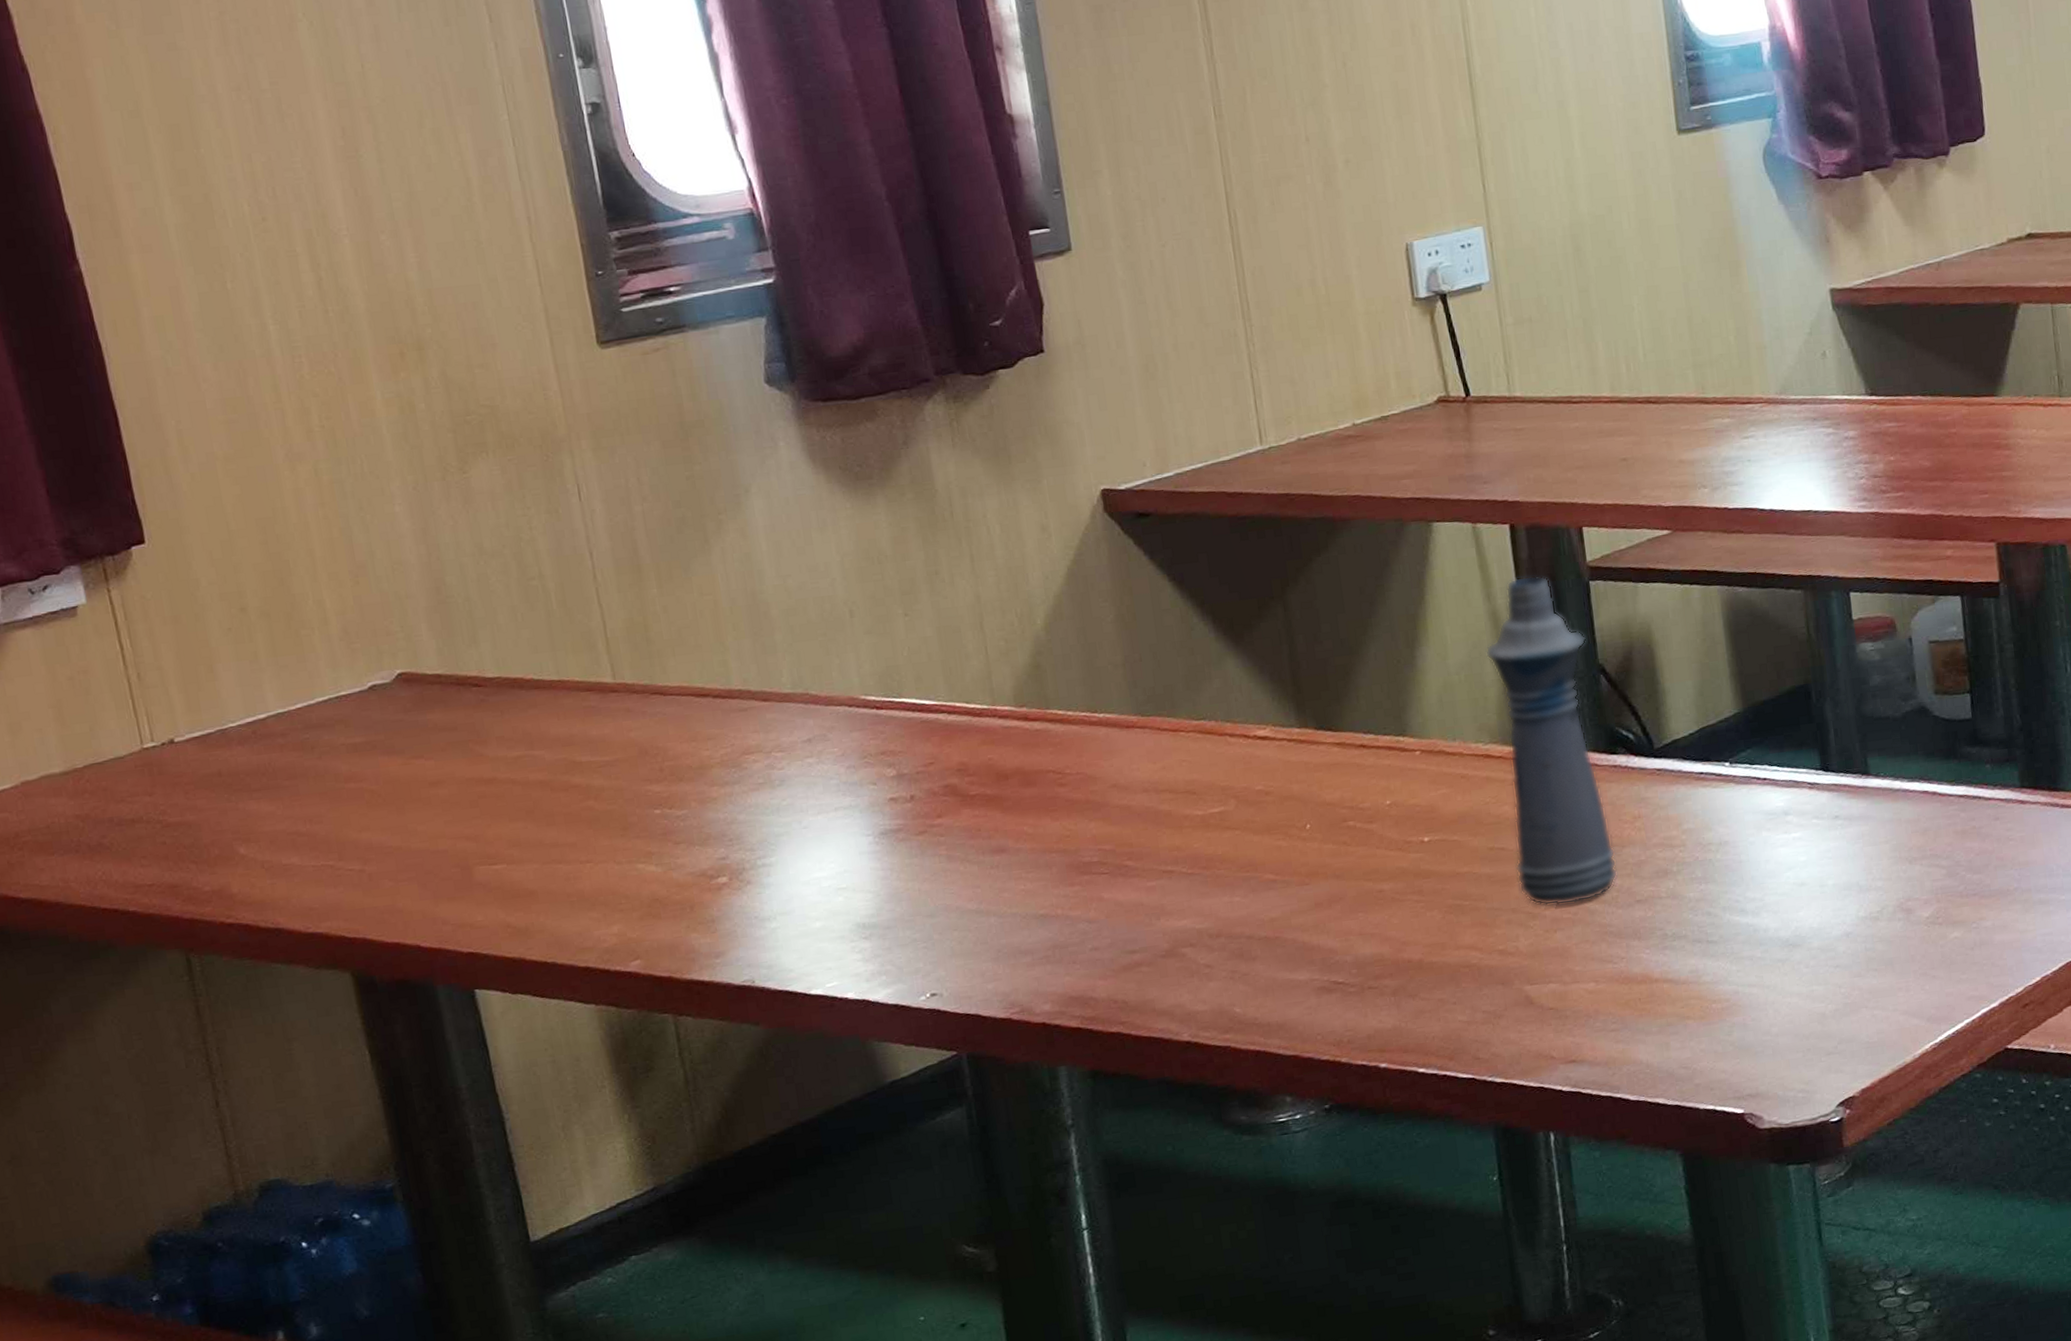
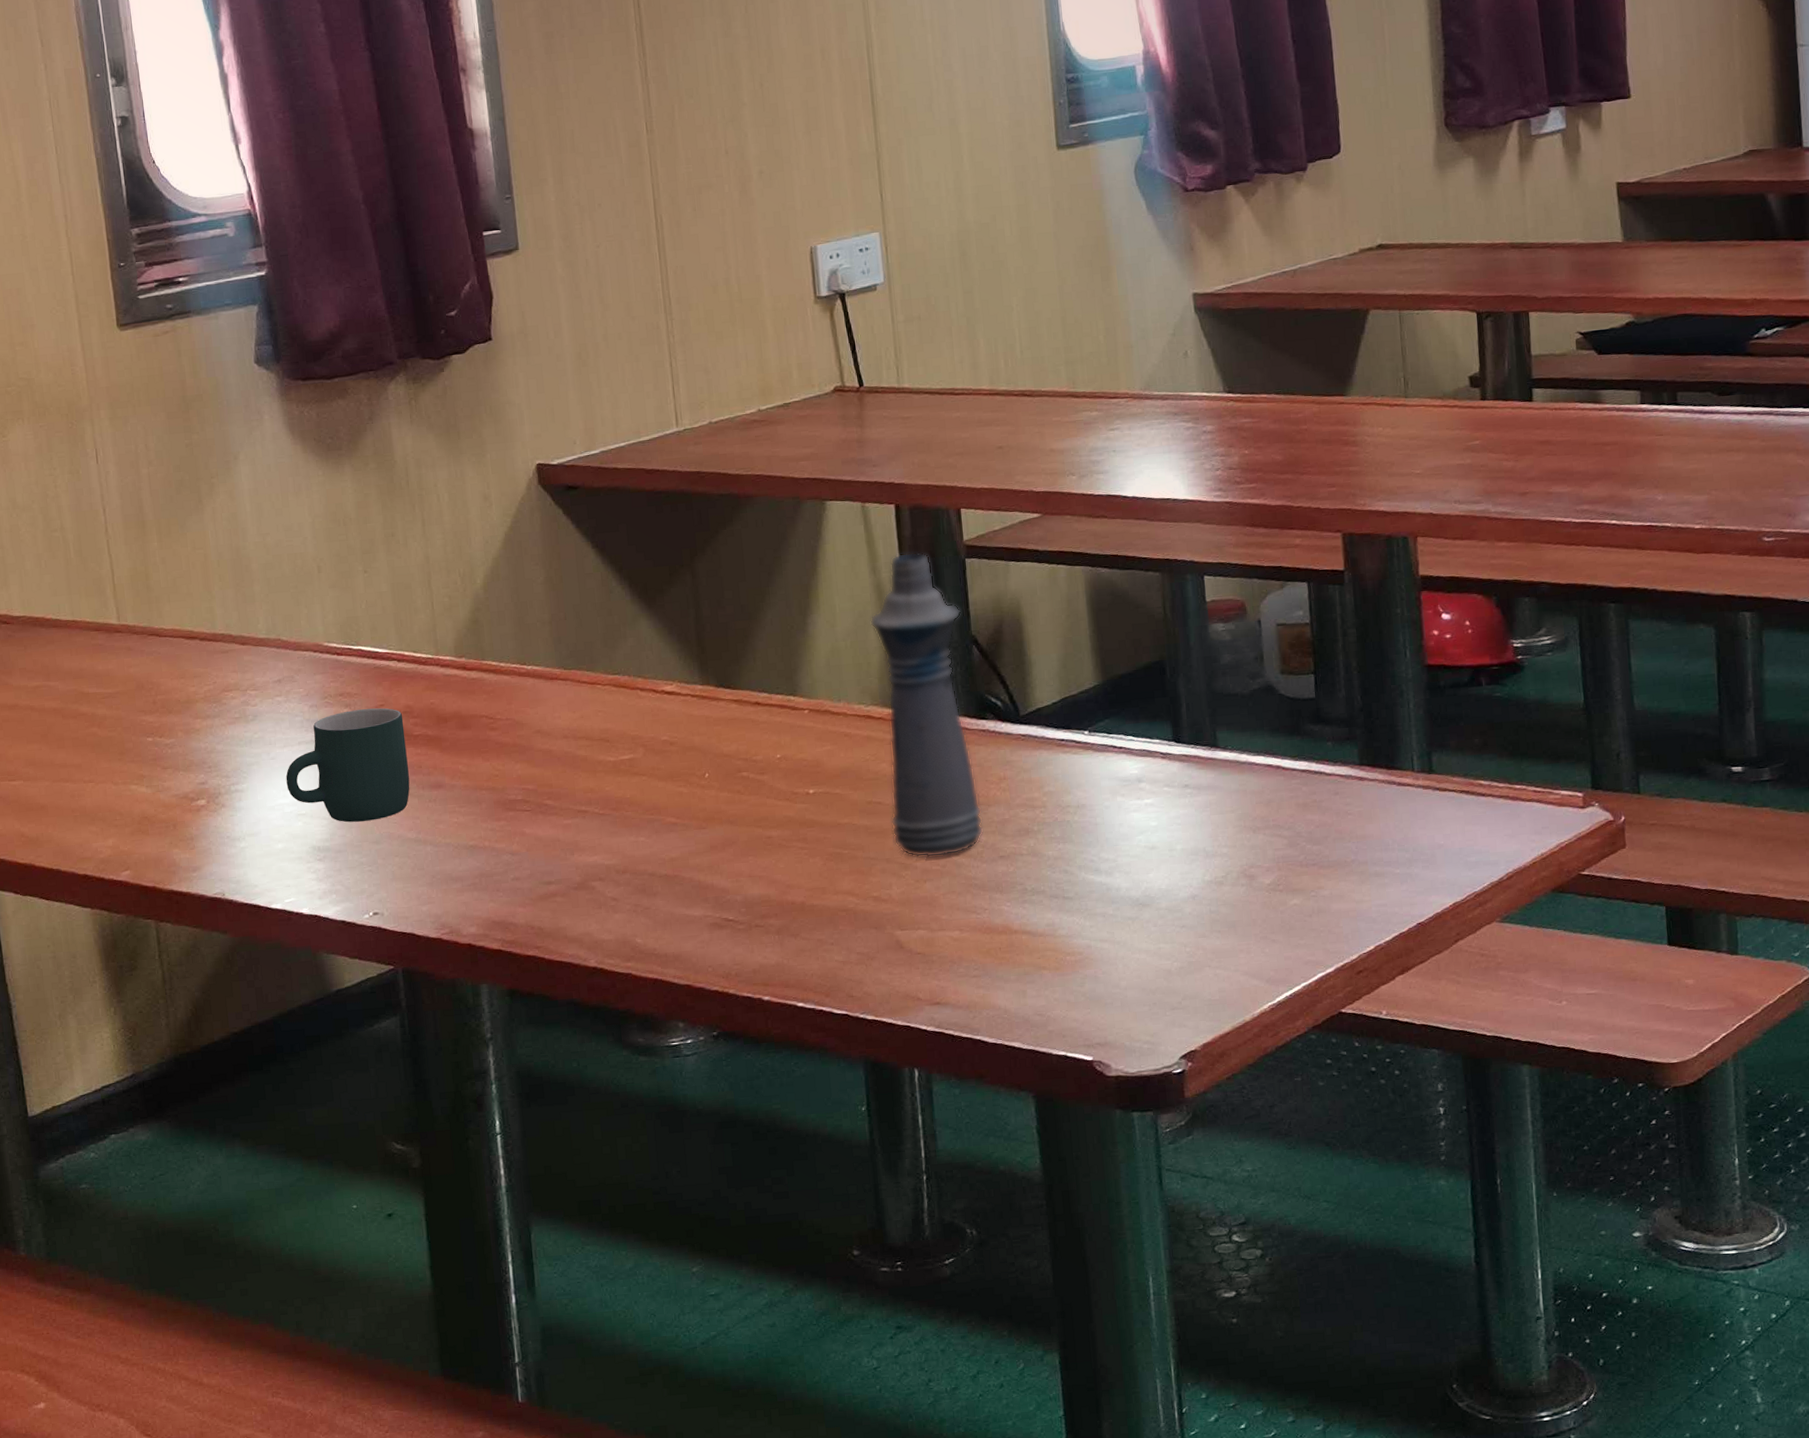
mug: none [821,766,968,895] -> present [285,708,410,823]

